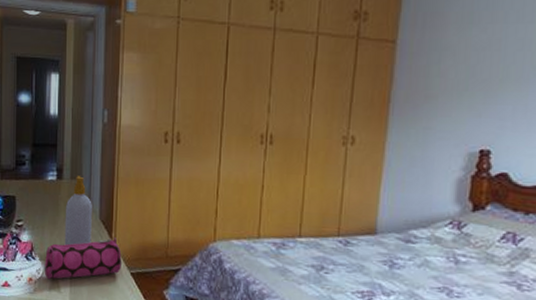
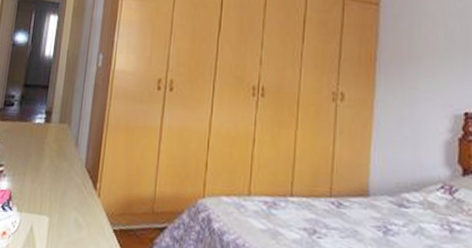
pencil case: present [44,238,122,280] -> none [20,189,105,235]
soap bottle: present [64,176,92,246] -> none [45,120,79,196]

